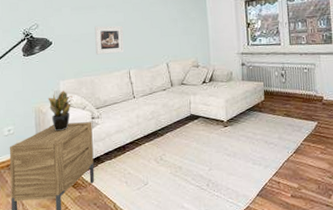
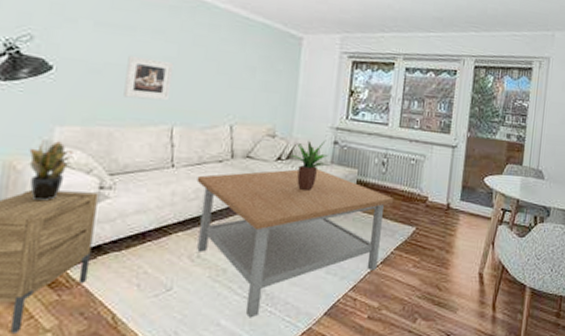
coffee table: none [151,85,296,201] -> present [197,168,394,318]
potted plant: none [212,63,244,104] -> present [290,140,333,192]

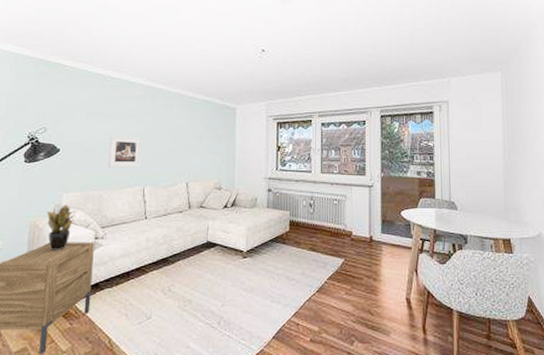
coffee table: present [197,168,394,318] -> none [164,212,323,341]
potted plant: present [290,140,333,192] -> none [234,189,269,233]

